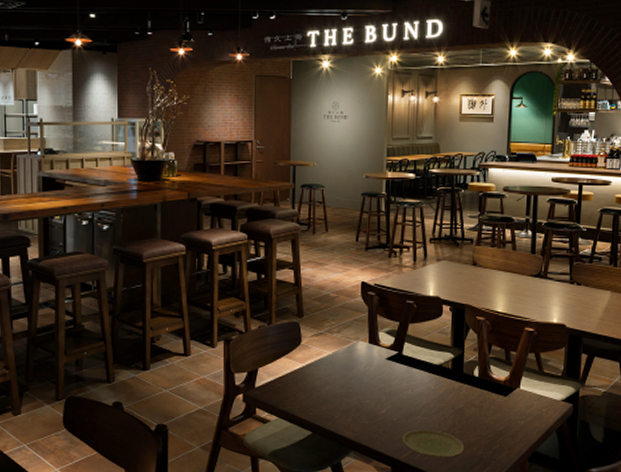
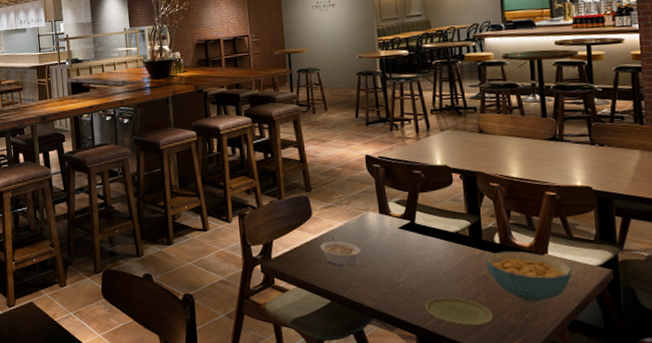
legume: none [306,365,347,398] -> present [320,235,361,267]
cereal bowl: none [463,384,539,434] -> present [485,251,572,302]

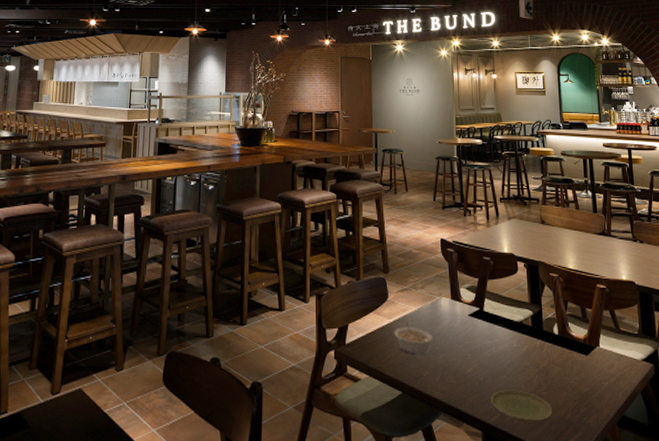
cereal bowl: present [485,251,572,302] -> none [546,342,620,396]

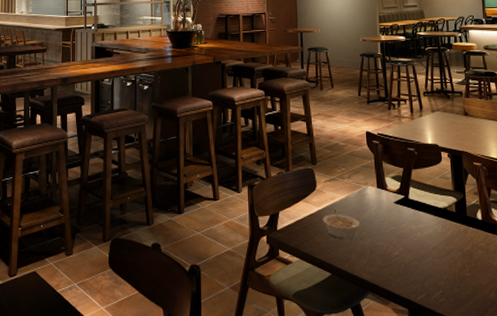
plate: present [491,389,552,422] -> none [416,271,476,301]

